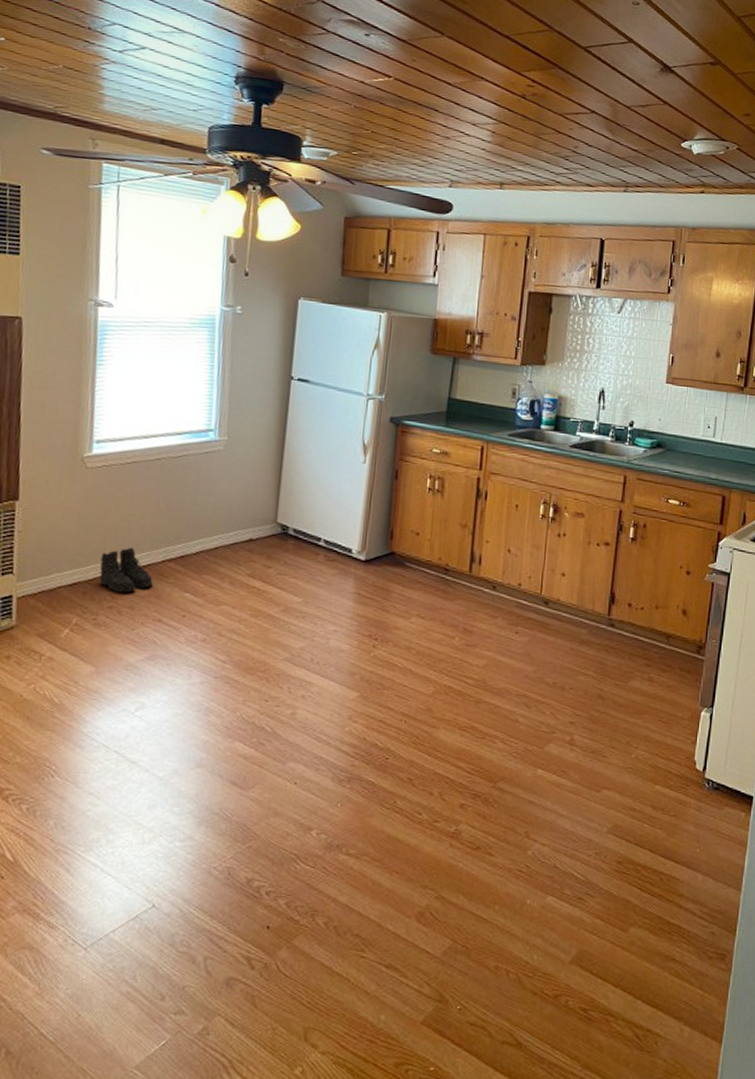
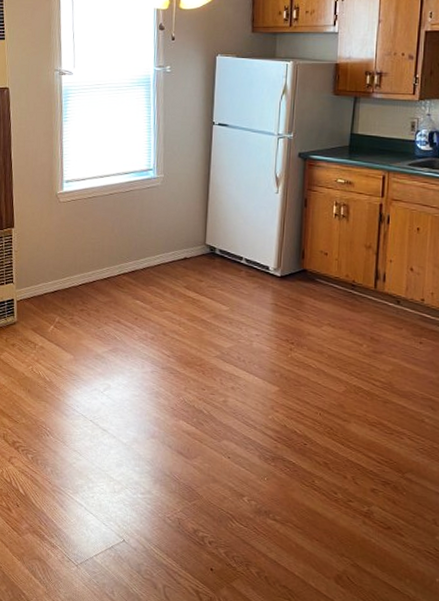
boots: present [99,547,153,593] -> none [73,263,112,300]

